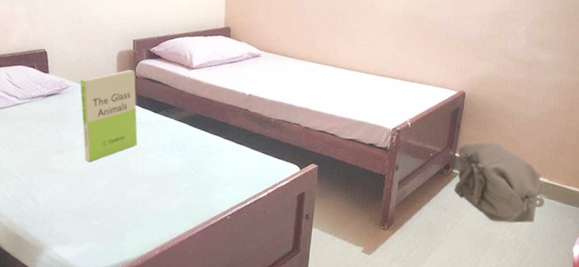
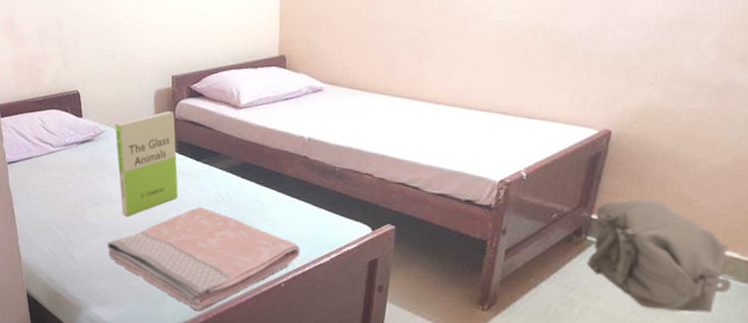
towel: none [70,152,243,245] -> present [107,206,300,312]

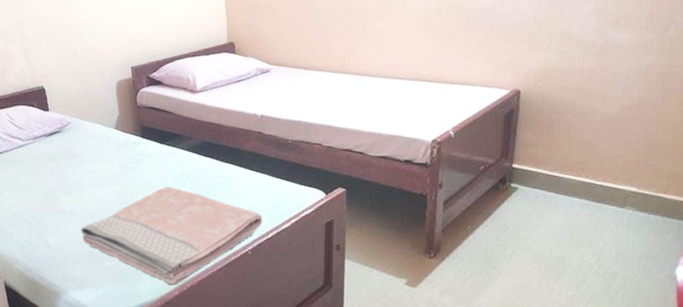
book: present [115,111,178,216] -> none [81,100,145,201]
duffel bag: present [586,199,732,313] -> none [513,147,633,243]

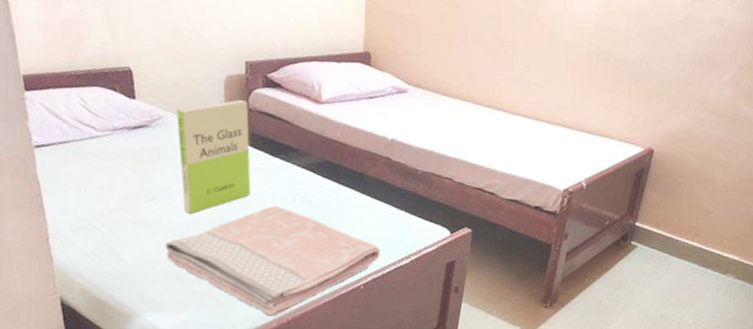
book: none [81,100,145,201] -> present [176,100,251,214]

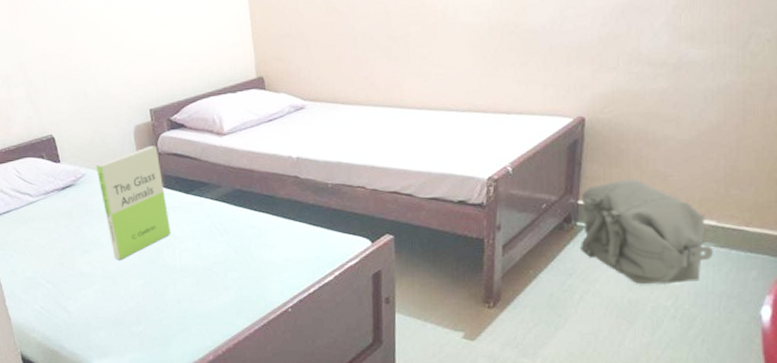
towel: present [165,205,381,317] -> none [102,240,303,350]
duffel bag: none [630,210,733,306] -> present [579,179,713,285]

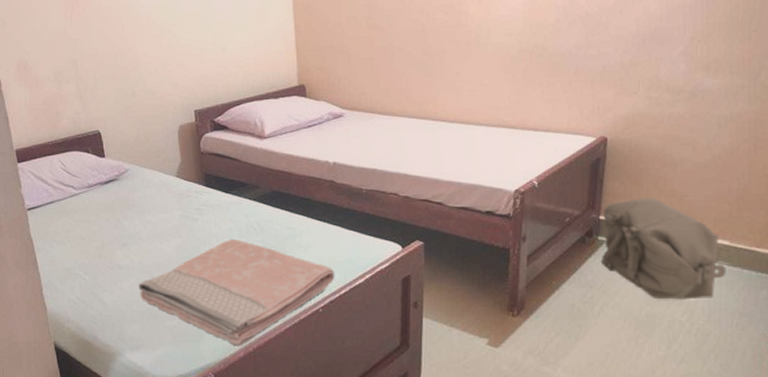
book: present [96,146,171,260] -> none [139,145,209,254]
towel: none [102,240,303,350] -> present [138,238,335,346]

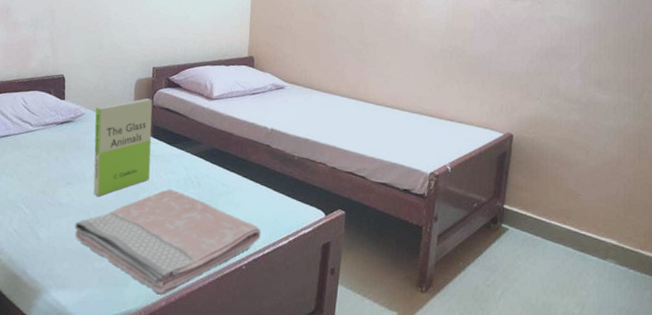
book: none [139,145,209,254] -> present [93,98,153,196]
duffel bag: present [600,198,726,300] -> none [503,192,614,294]

